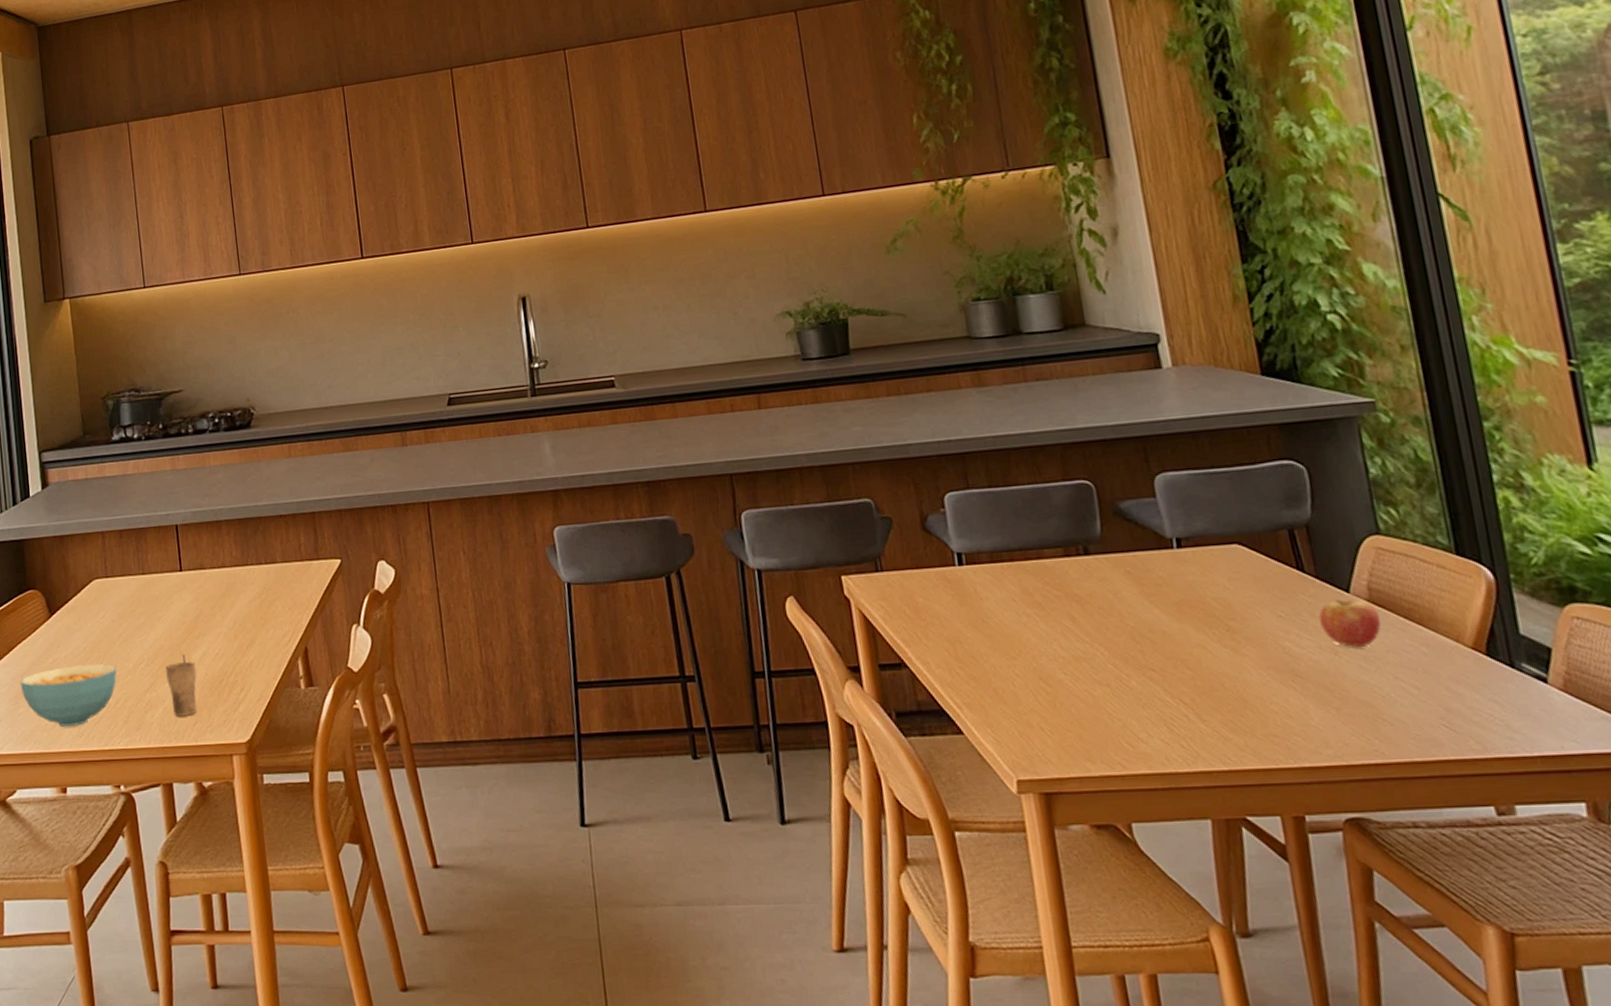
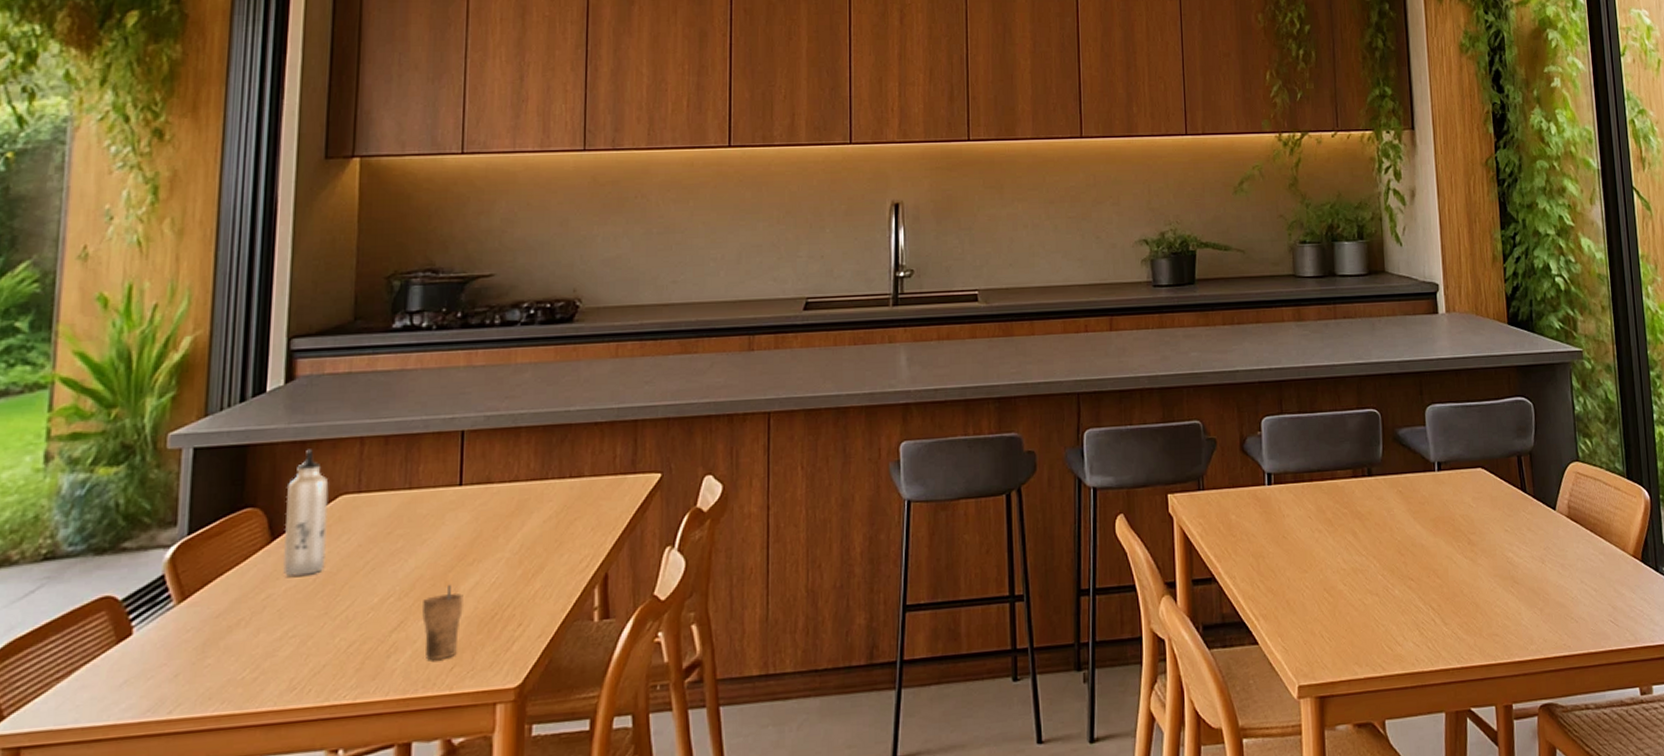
cereal bowl: present [20,664,117,727] -> none [213,599,356,680]
water bottle: none [55,542,91,645] -> present [282,449,329,577]
fruit: present [1319,599,1382,648] -> none [1534,515,1575,557]

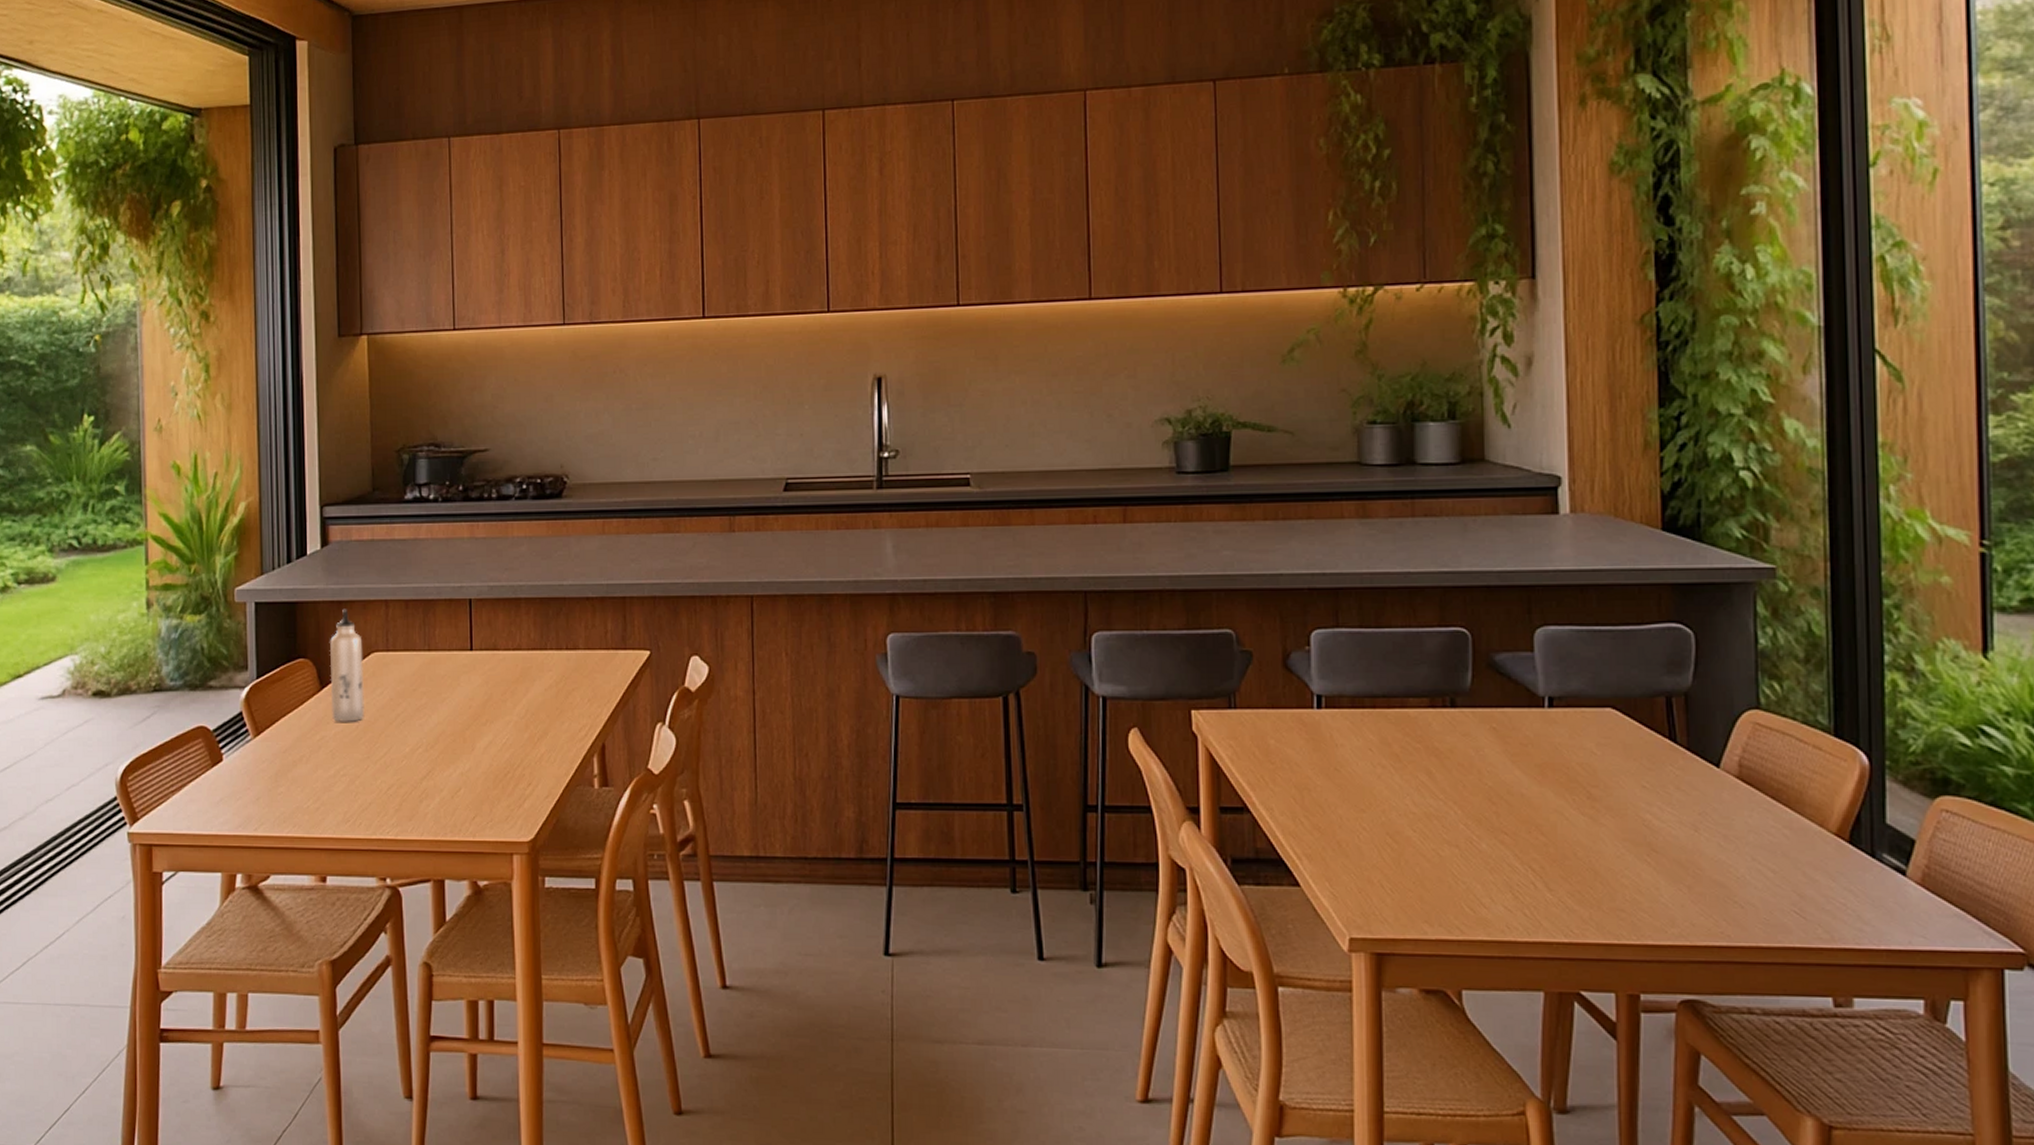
cup: present [422,584,463,661] -> none [446,741,480,809]

